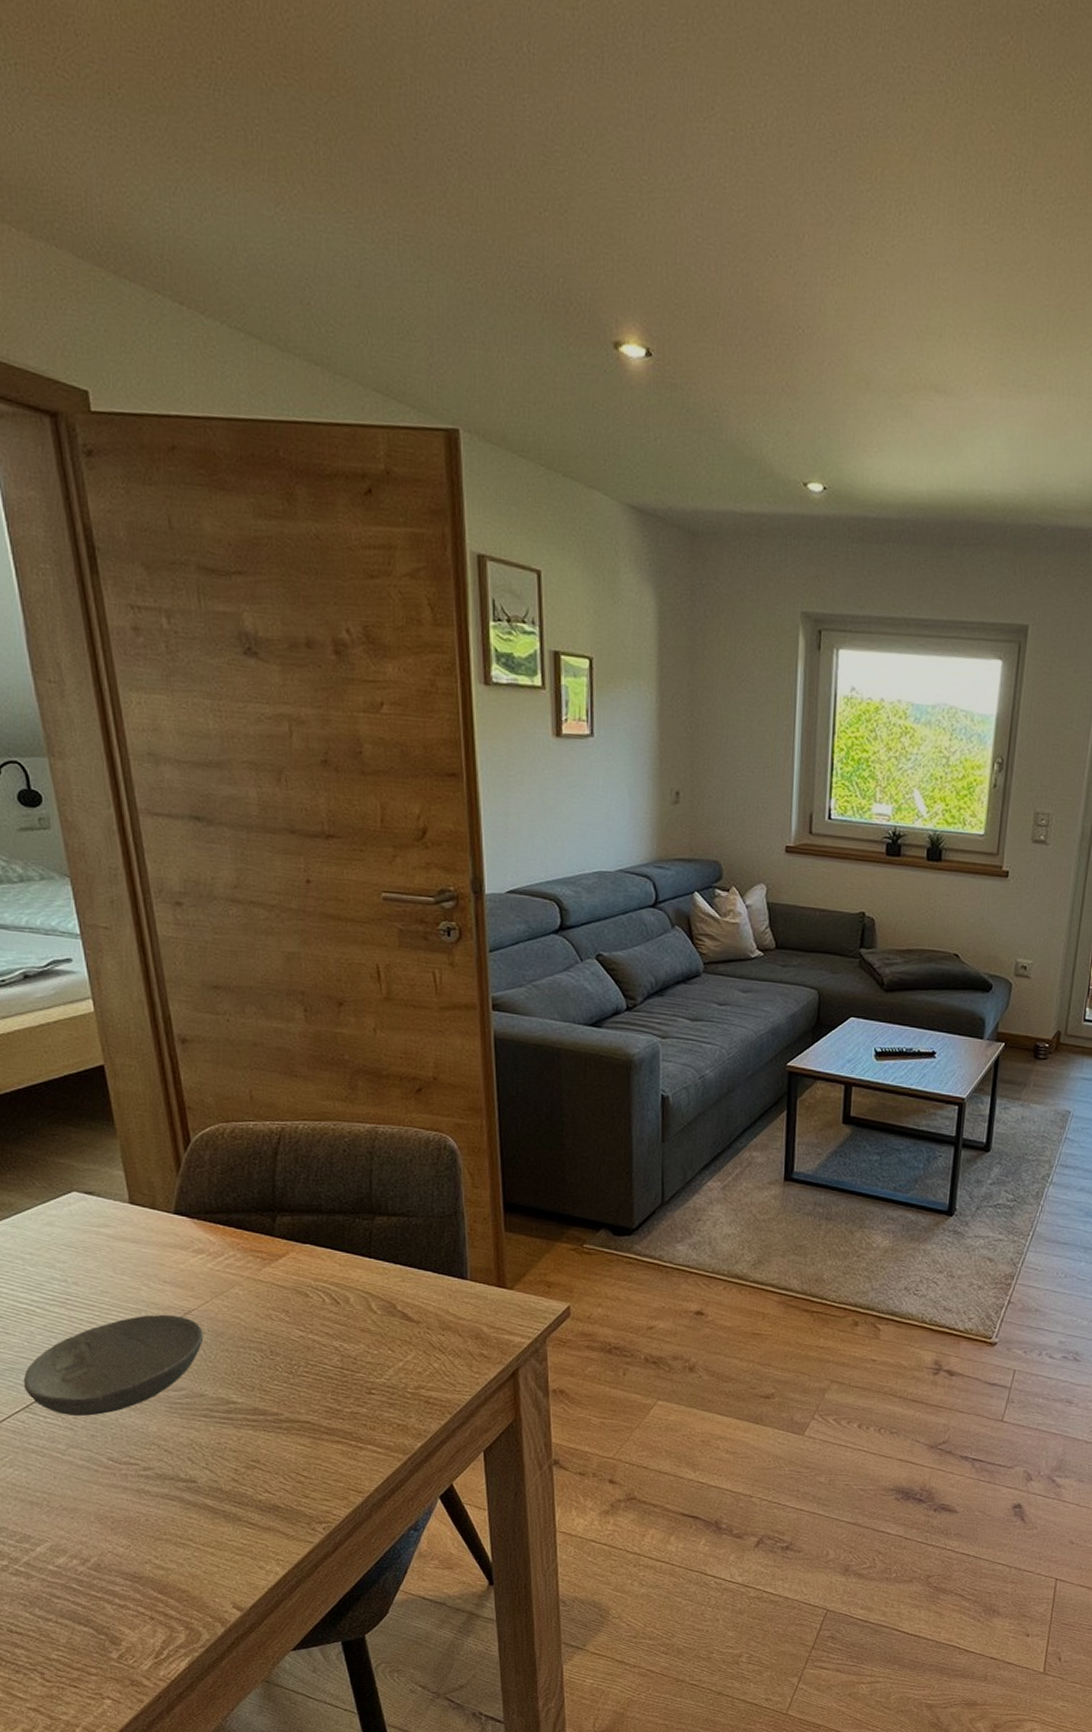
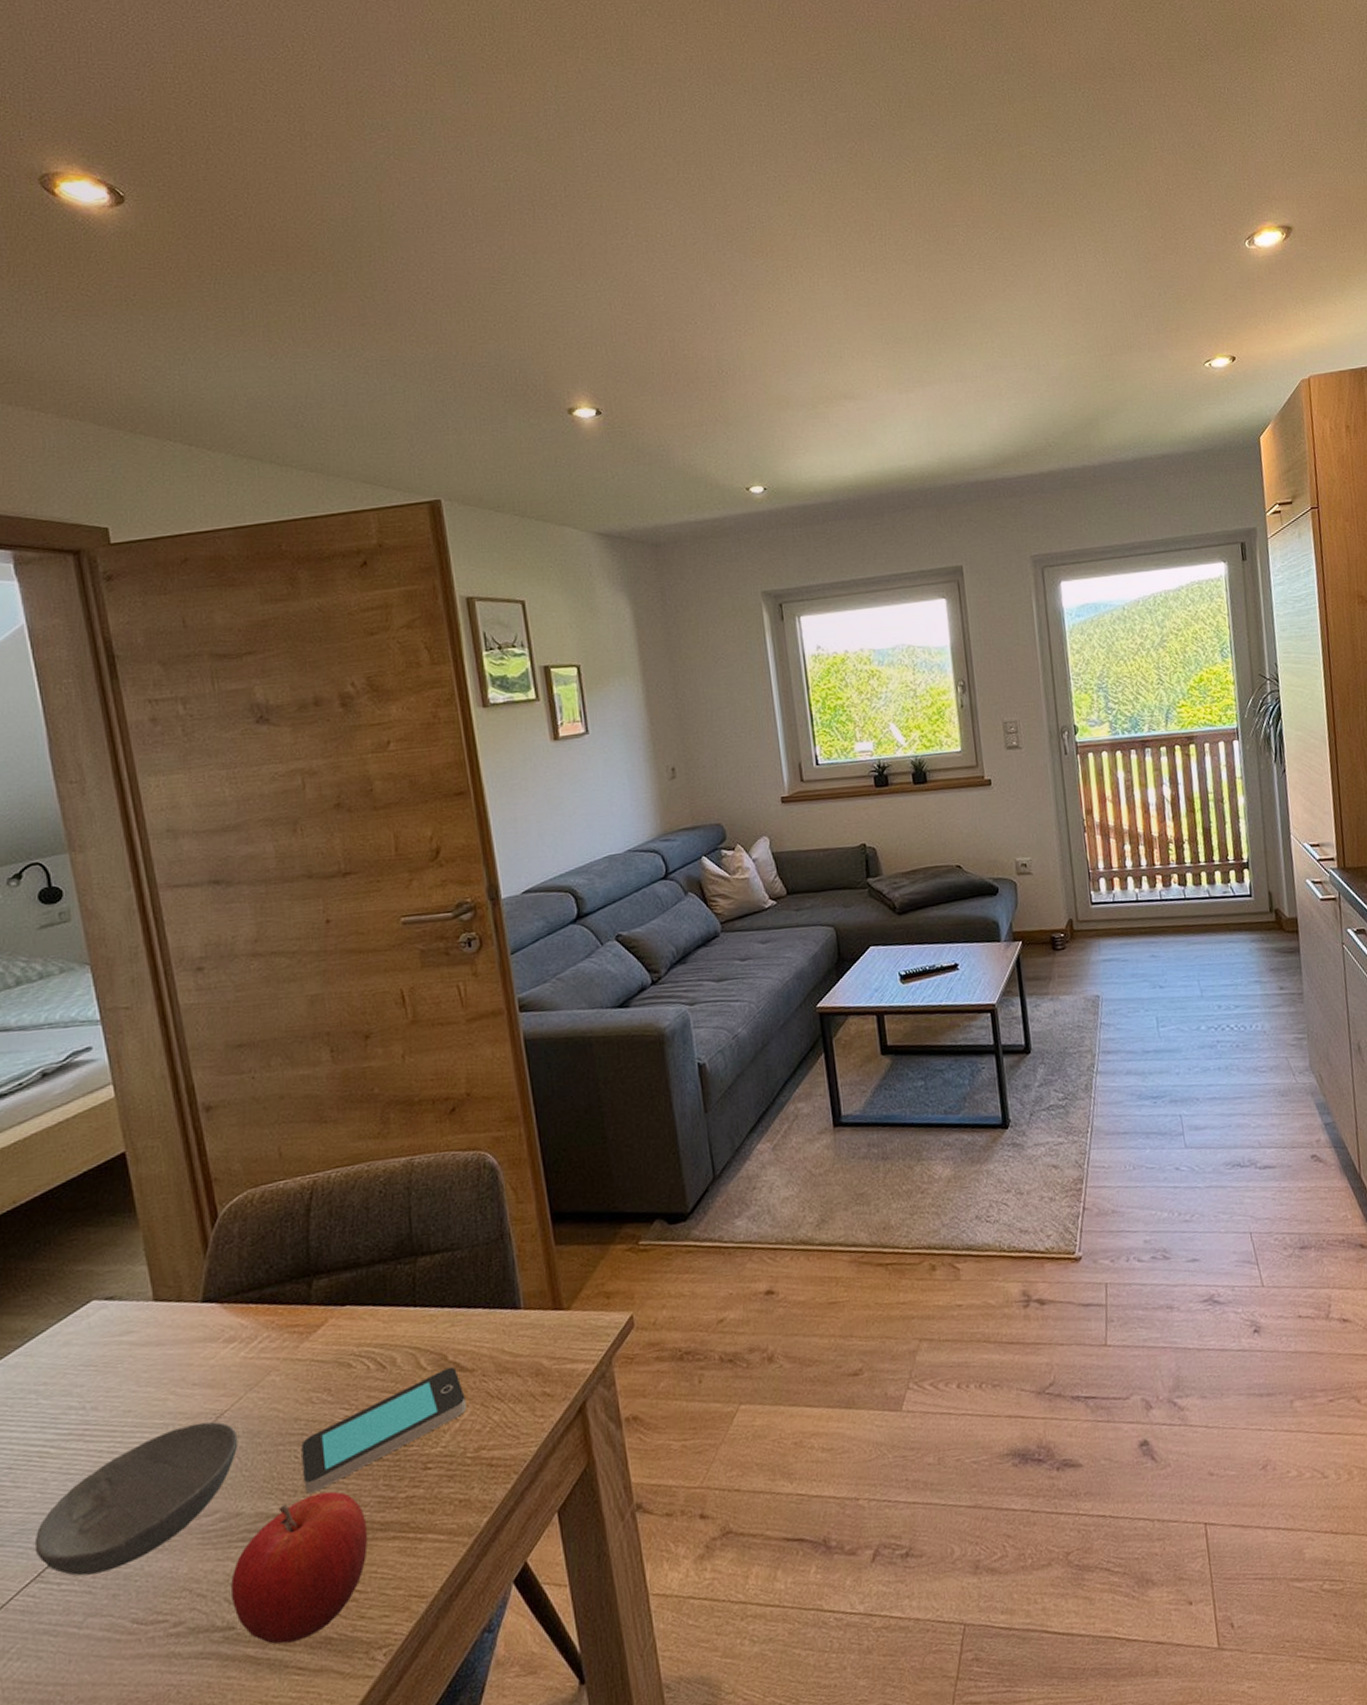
fruit: none [193,1393,315,1503] -> present [230,1491,368,1644]
smartphone: none [260,1316,410,1392] -> present [301,1367,466,1494]

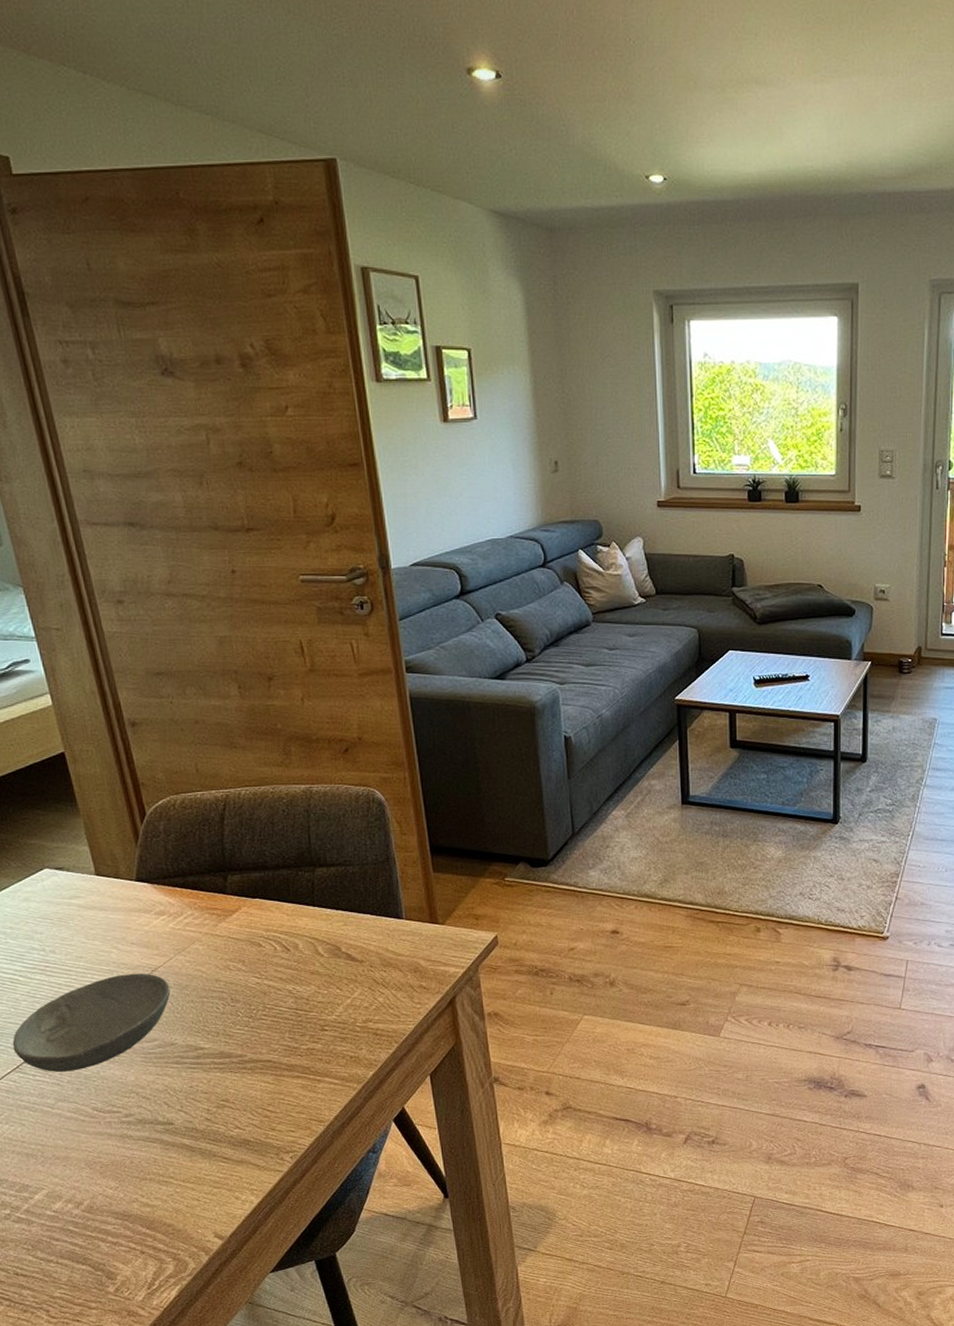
fruit: present [230,1491,368,1644] -> none [168,1037,277,1140]
smartphone: present [301,1367,466,1494] -> none [221,957,356,1036]

